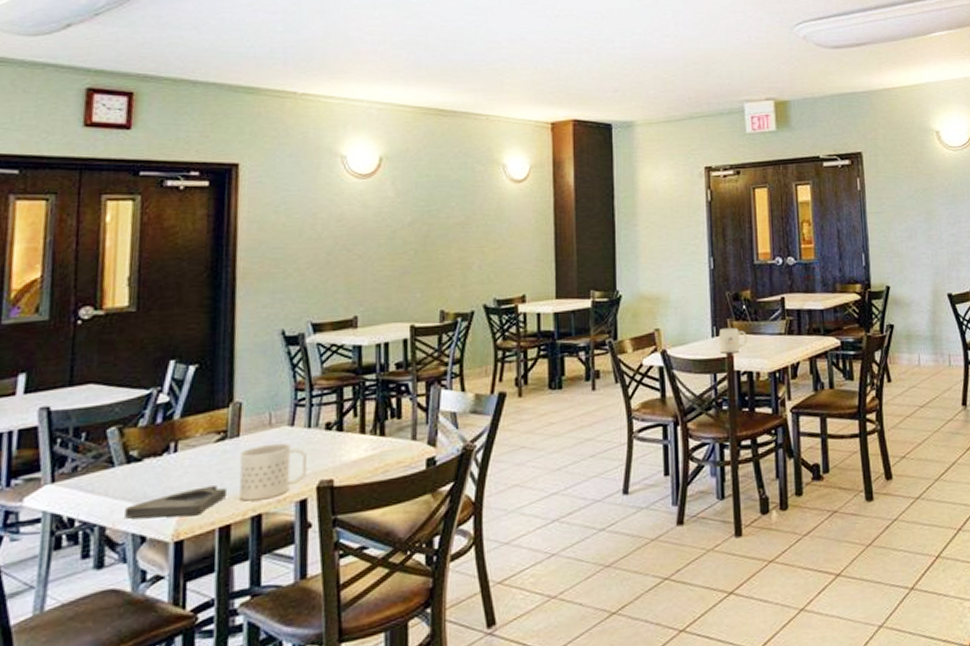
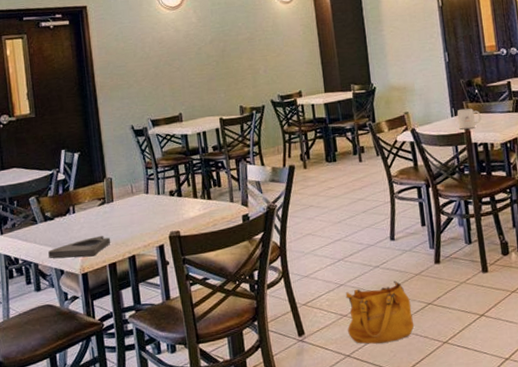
mug: present [239,442,308,501] -> none [116,205,162,246]
handbag: none [556,548,644,636] -> present [345,280,415,344]

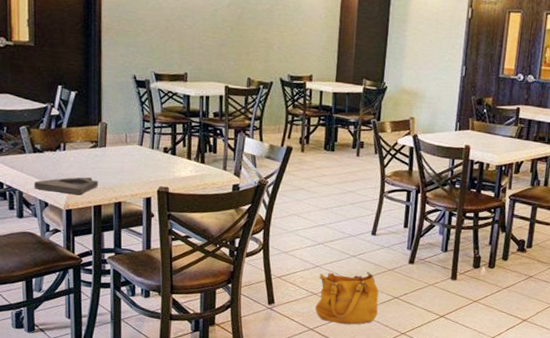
mug: present [457,108,481,129] -> none [459,124,484,146]

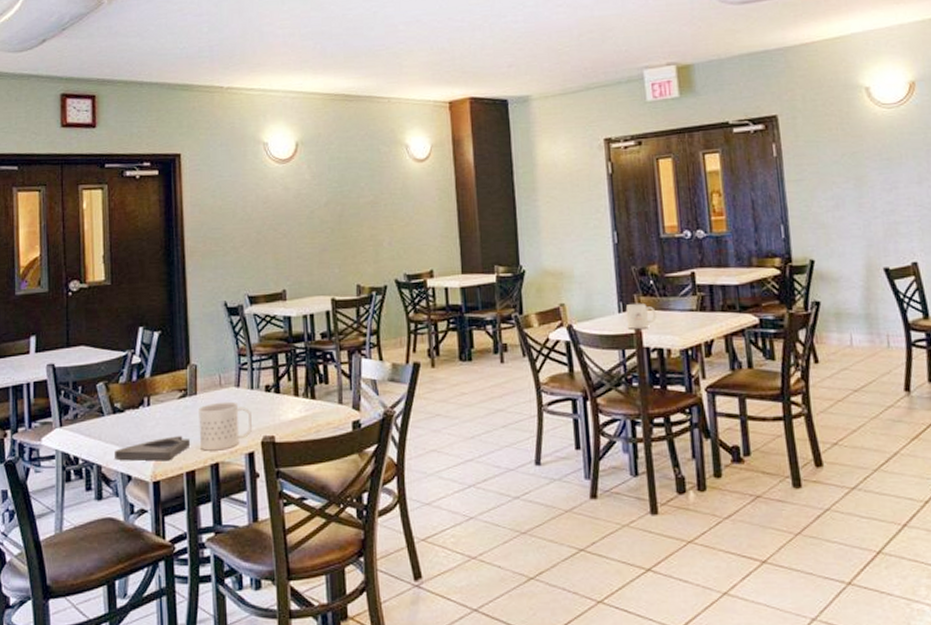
mug: none [106,155,151,193] -> present [198,401,253,451]
handbag: present [315,271,379,325] -> none [475,517,561,597]
mug: none [459,124,484,146] -> present [625,303,656,329]

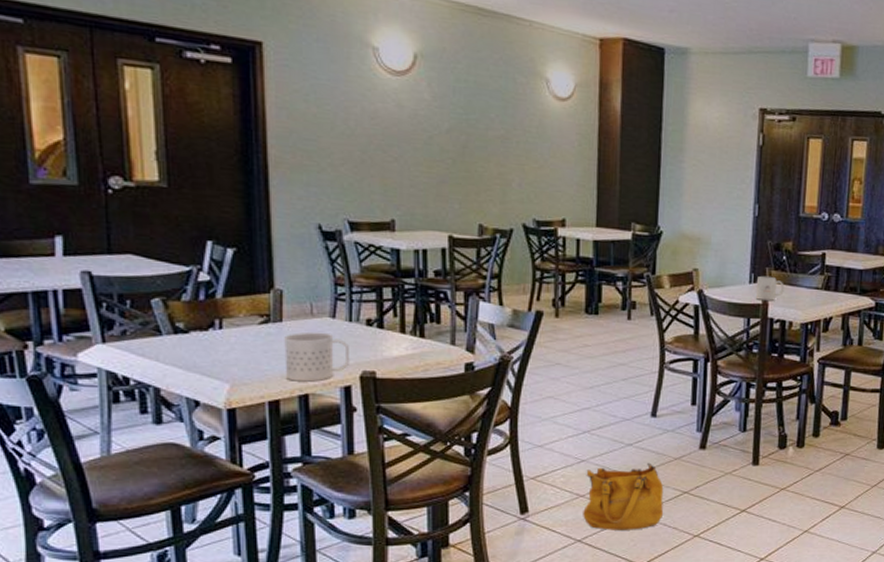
napkin holder: present [115,436,190,461] -> none [177,363,273,389]
handbag: none [475,517,561,597] -> present [583,462,664,530]

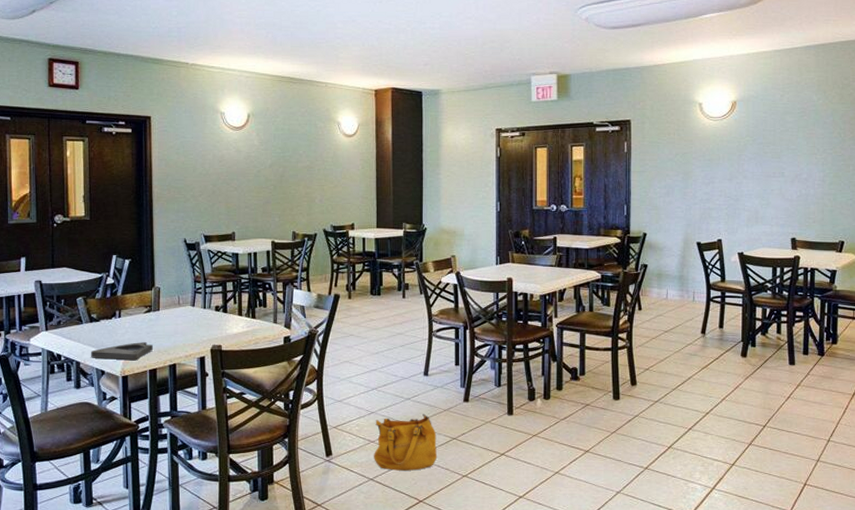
napkin holder: none [177,363,273,389] -> present [91,342,153,361]
mug: present [284,331,350,382] -> none [160,317,204,354]
mug: present [755,275,784,301] -> none [501,258,524,278]

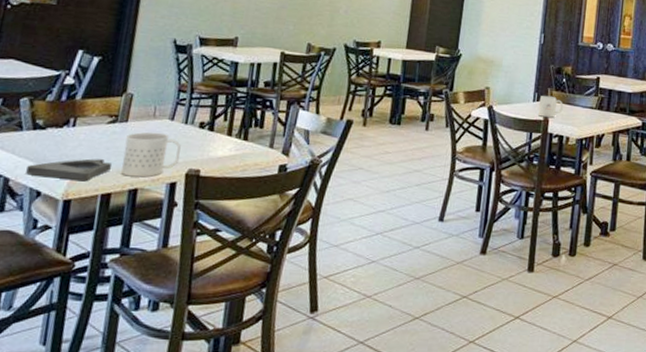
mug: none [160,317,204,354] -> present [121,131,181,178]
handbag: present [374,413,438,471] -> none [367,265,445,334]
mug: none [501,258,524,278] -> present [537,95,563,118]

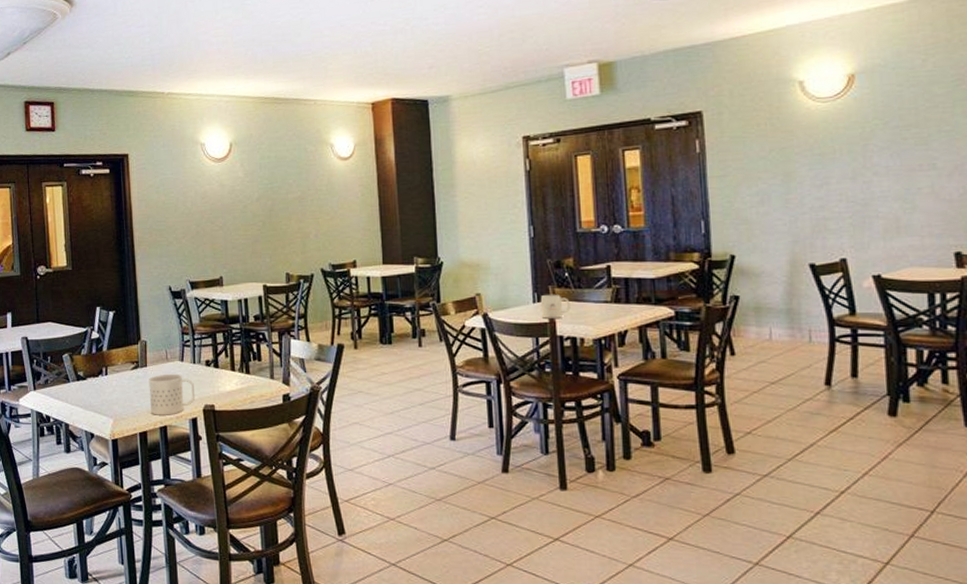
napkin holder: present [26,158,112,182] -> none [79,402,142,422]

